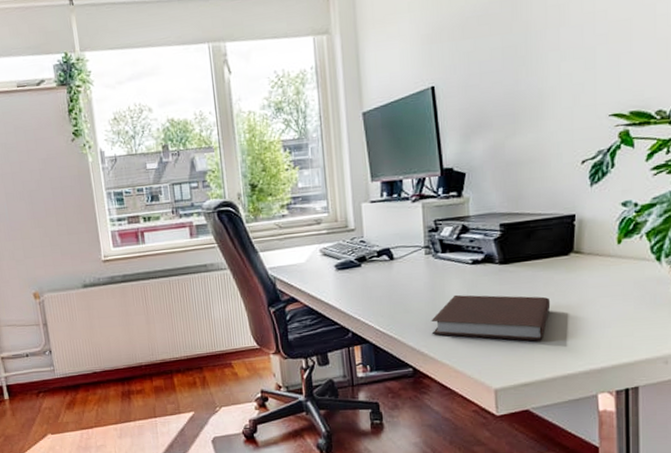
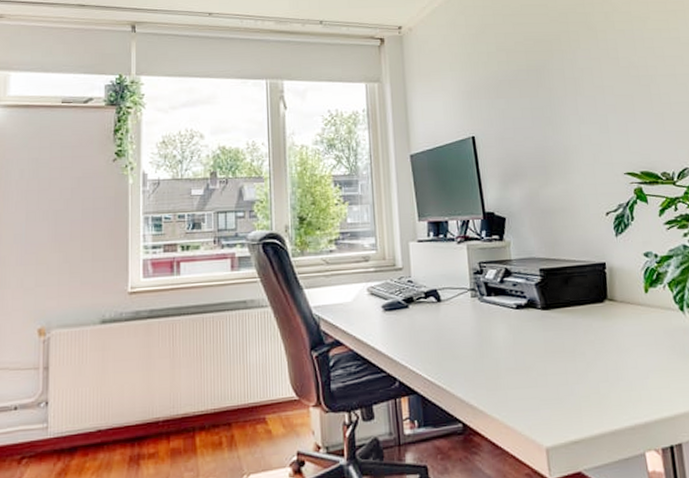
notebook: present [431,294,551,341] -> none [479,340,592,393]

